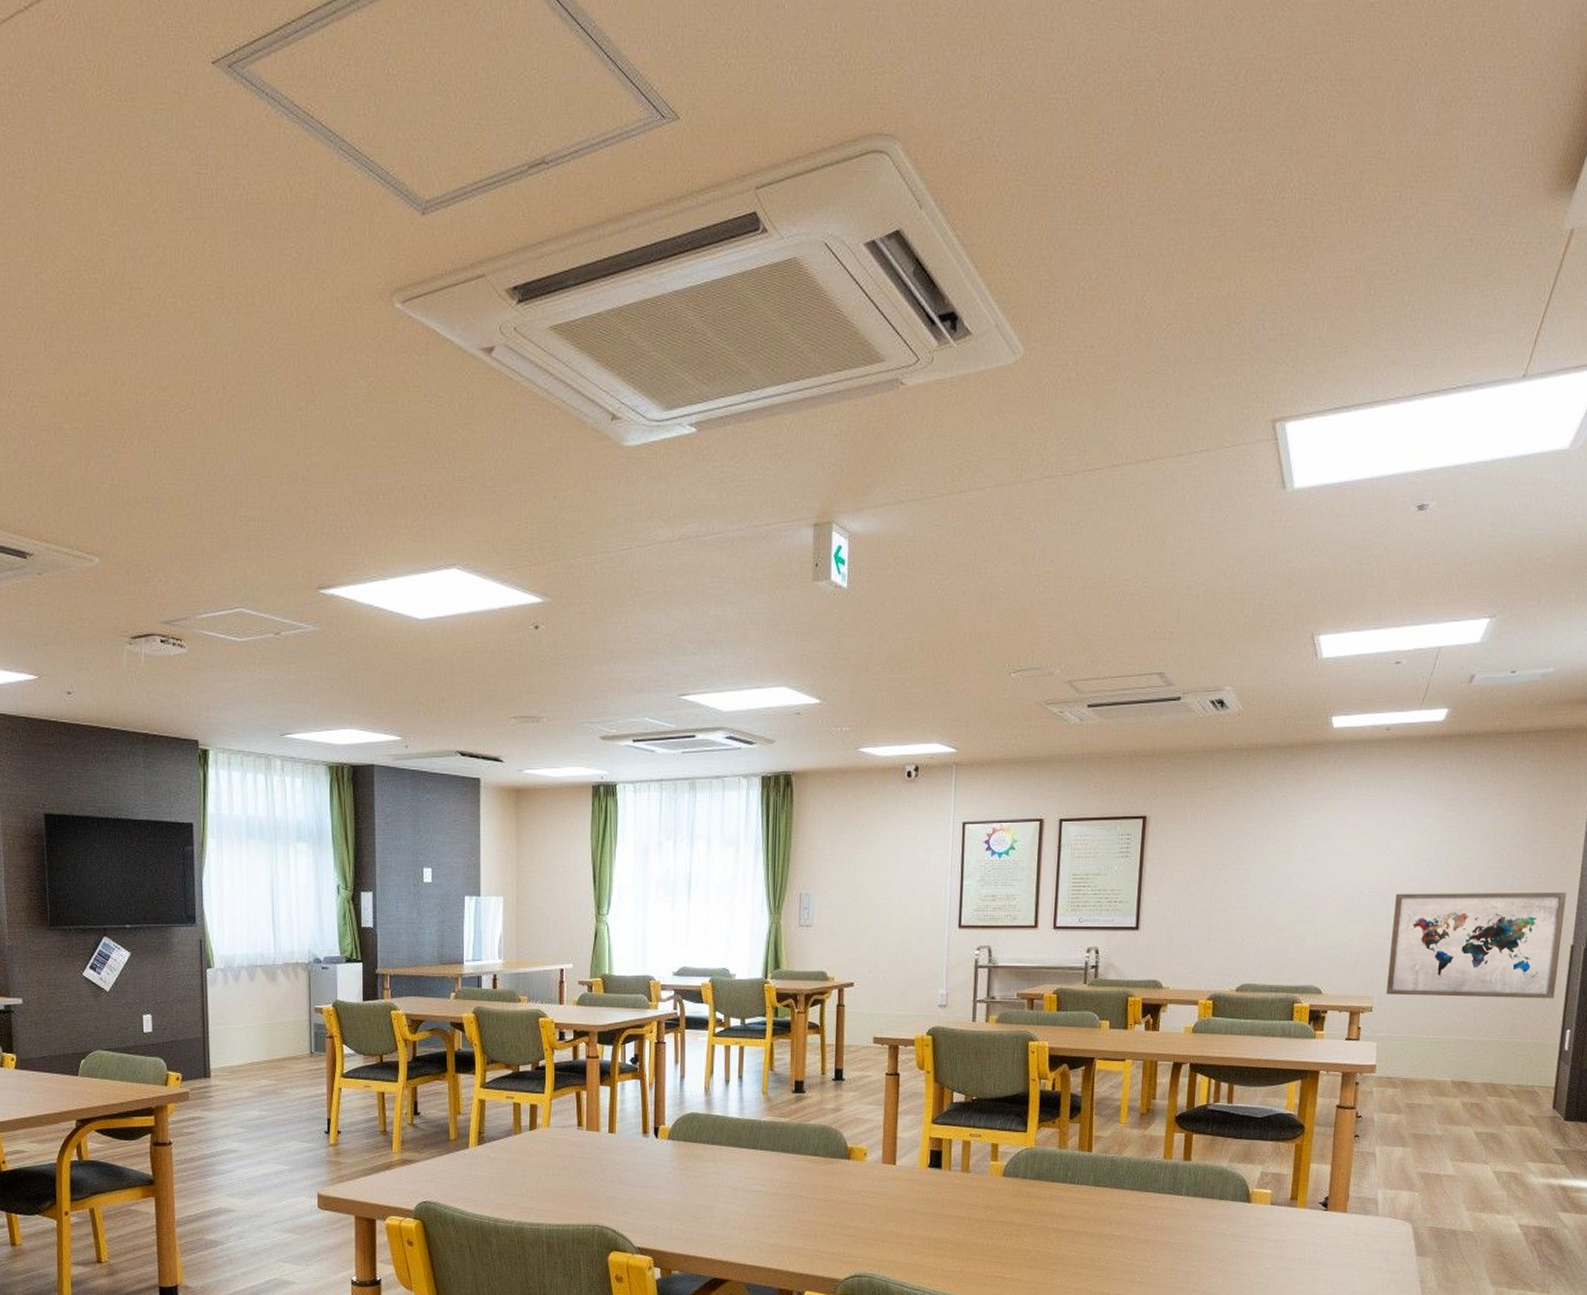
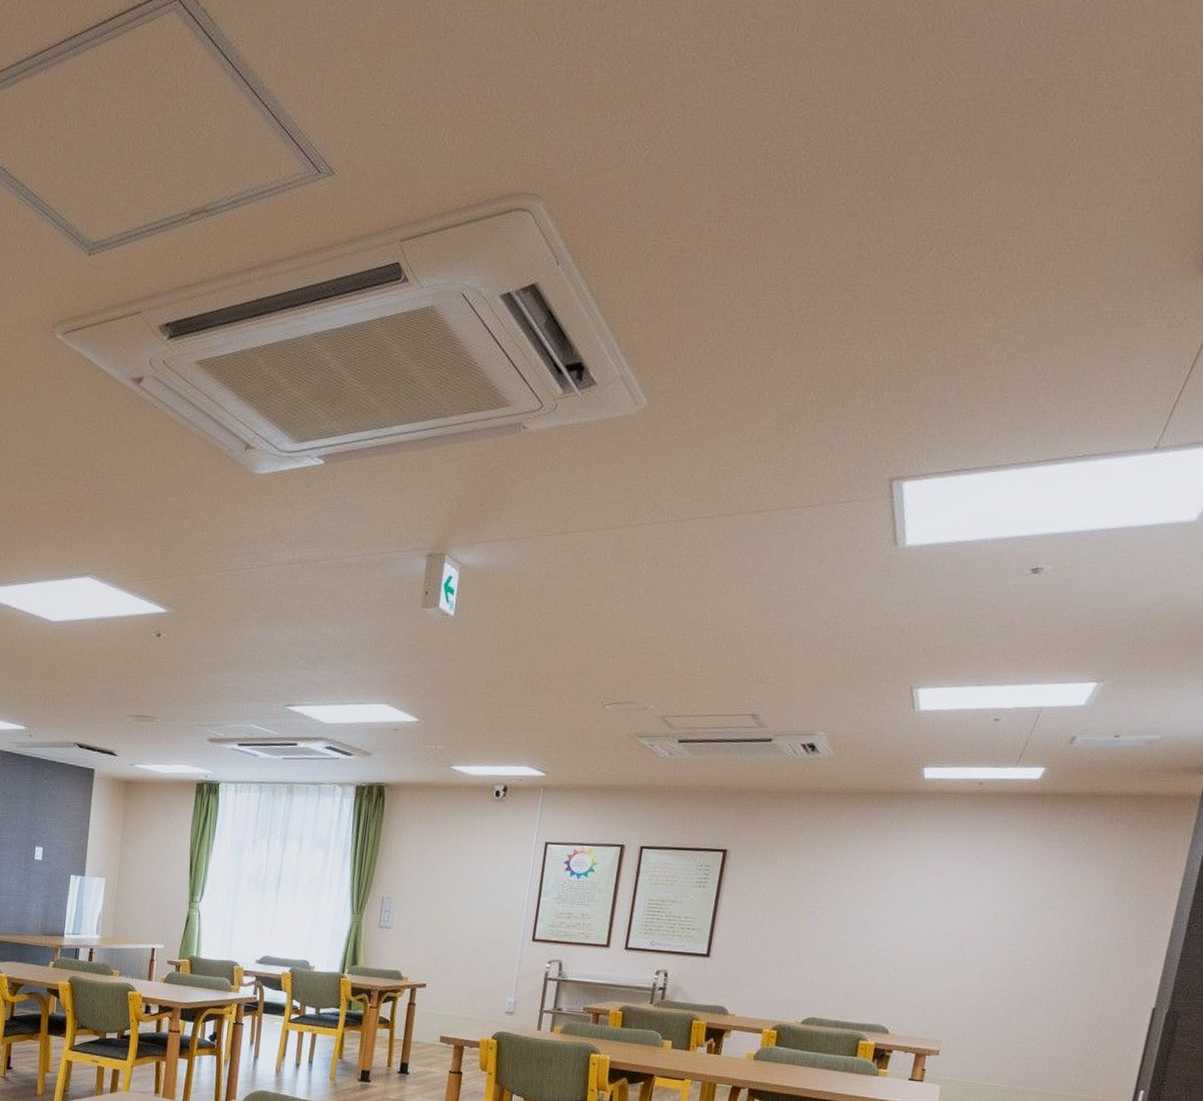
wall art: present [1386,892,1567,999] -> none [954,943,1154,1059]

